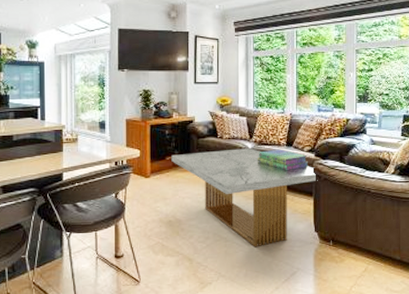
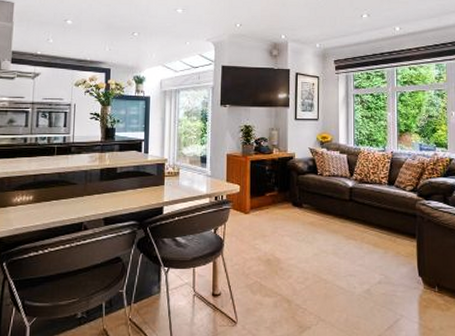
coffee table: present [171,148,318,248] -> none [271,186,421,291]
stack of books: present [257,149,309,171] -> none [357,188,411,211]

